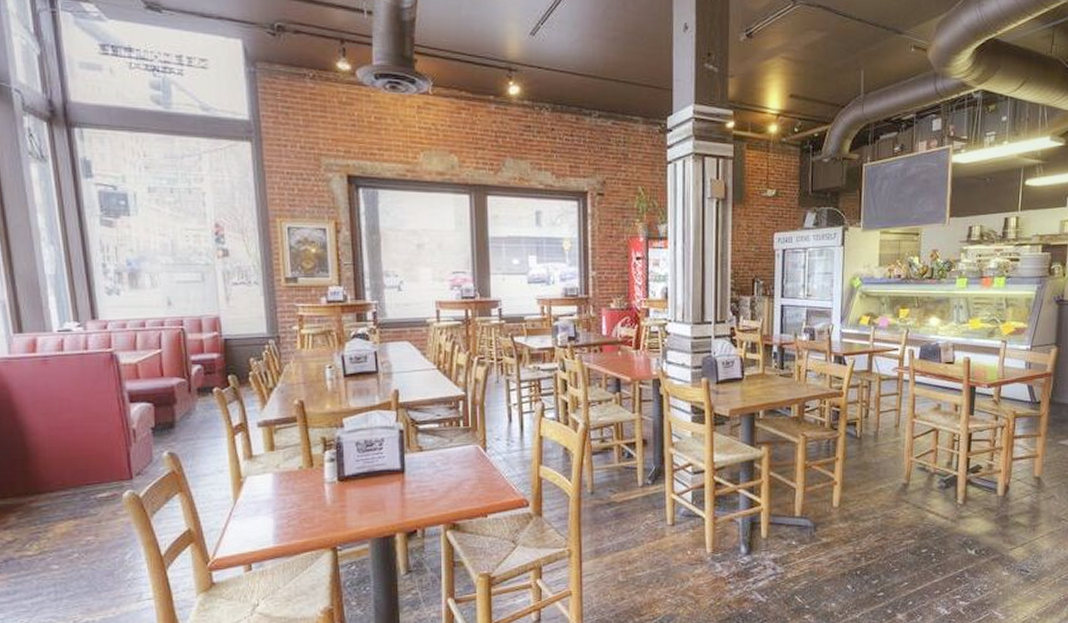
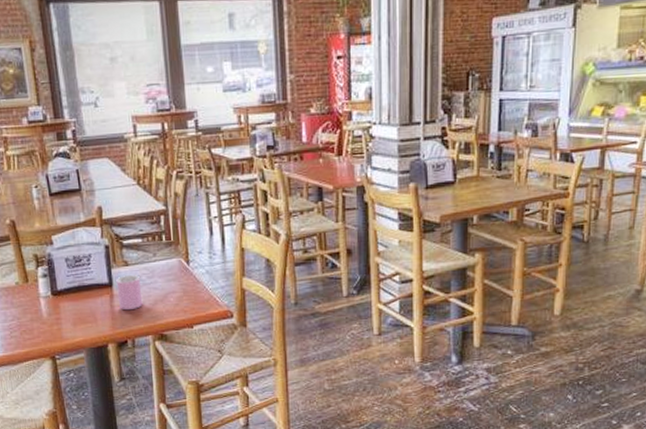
cup: none [409,461,436,498] -> present [116,275,143,311]

